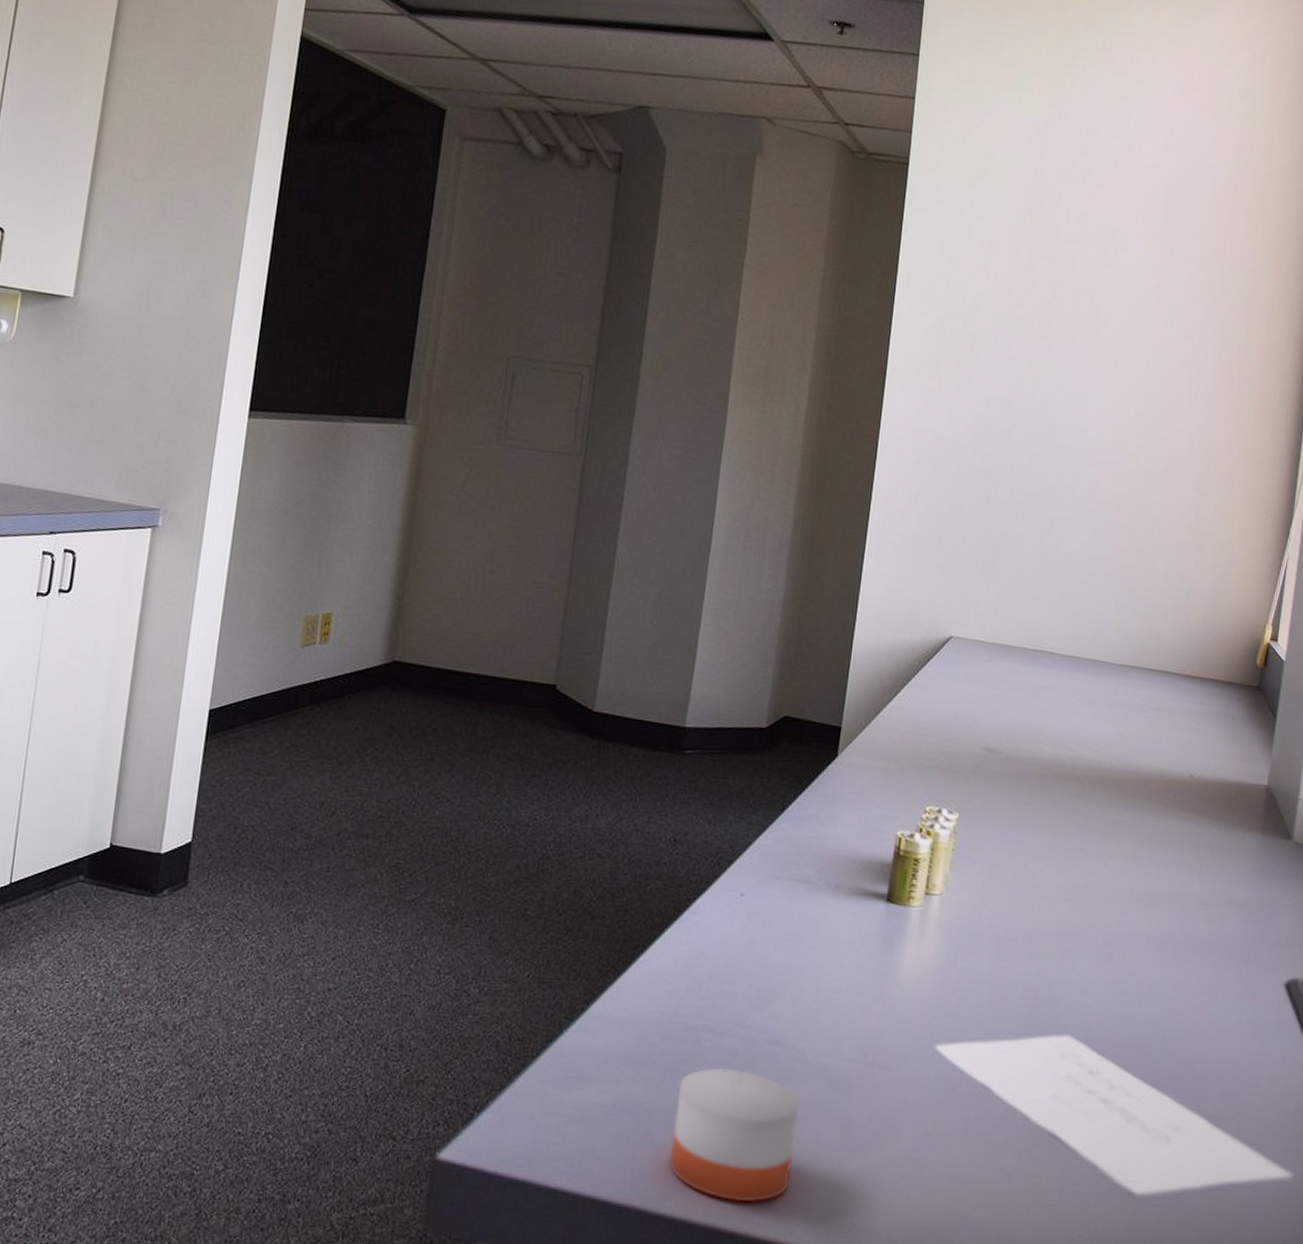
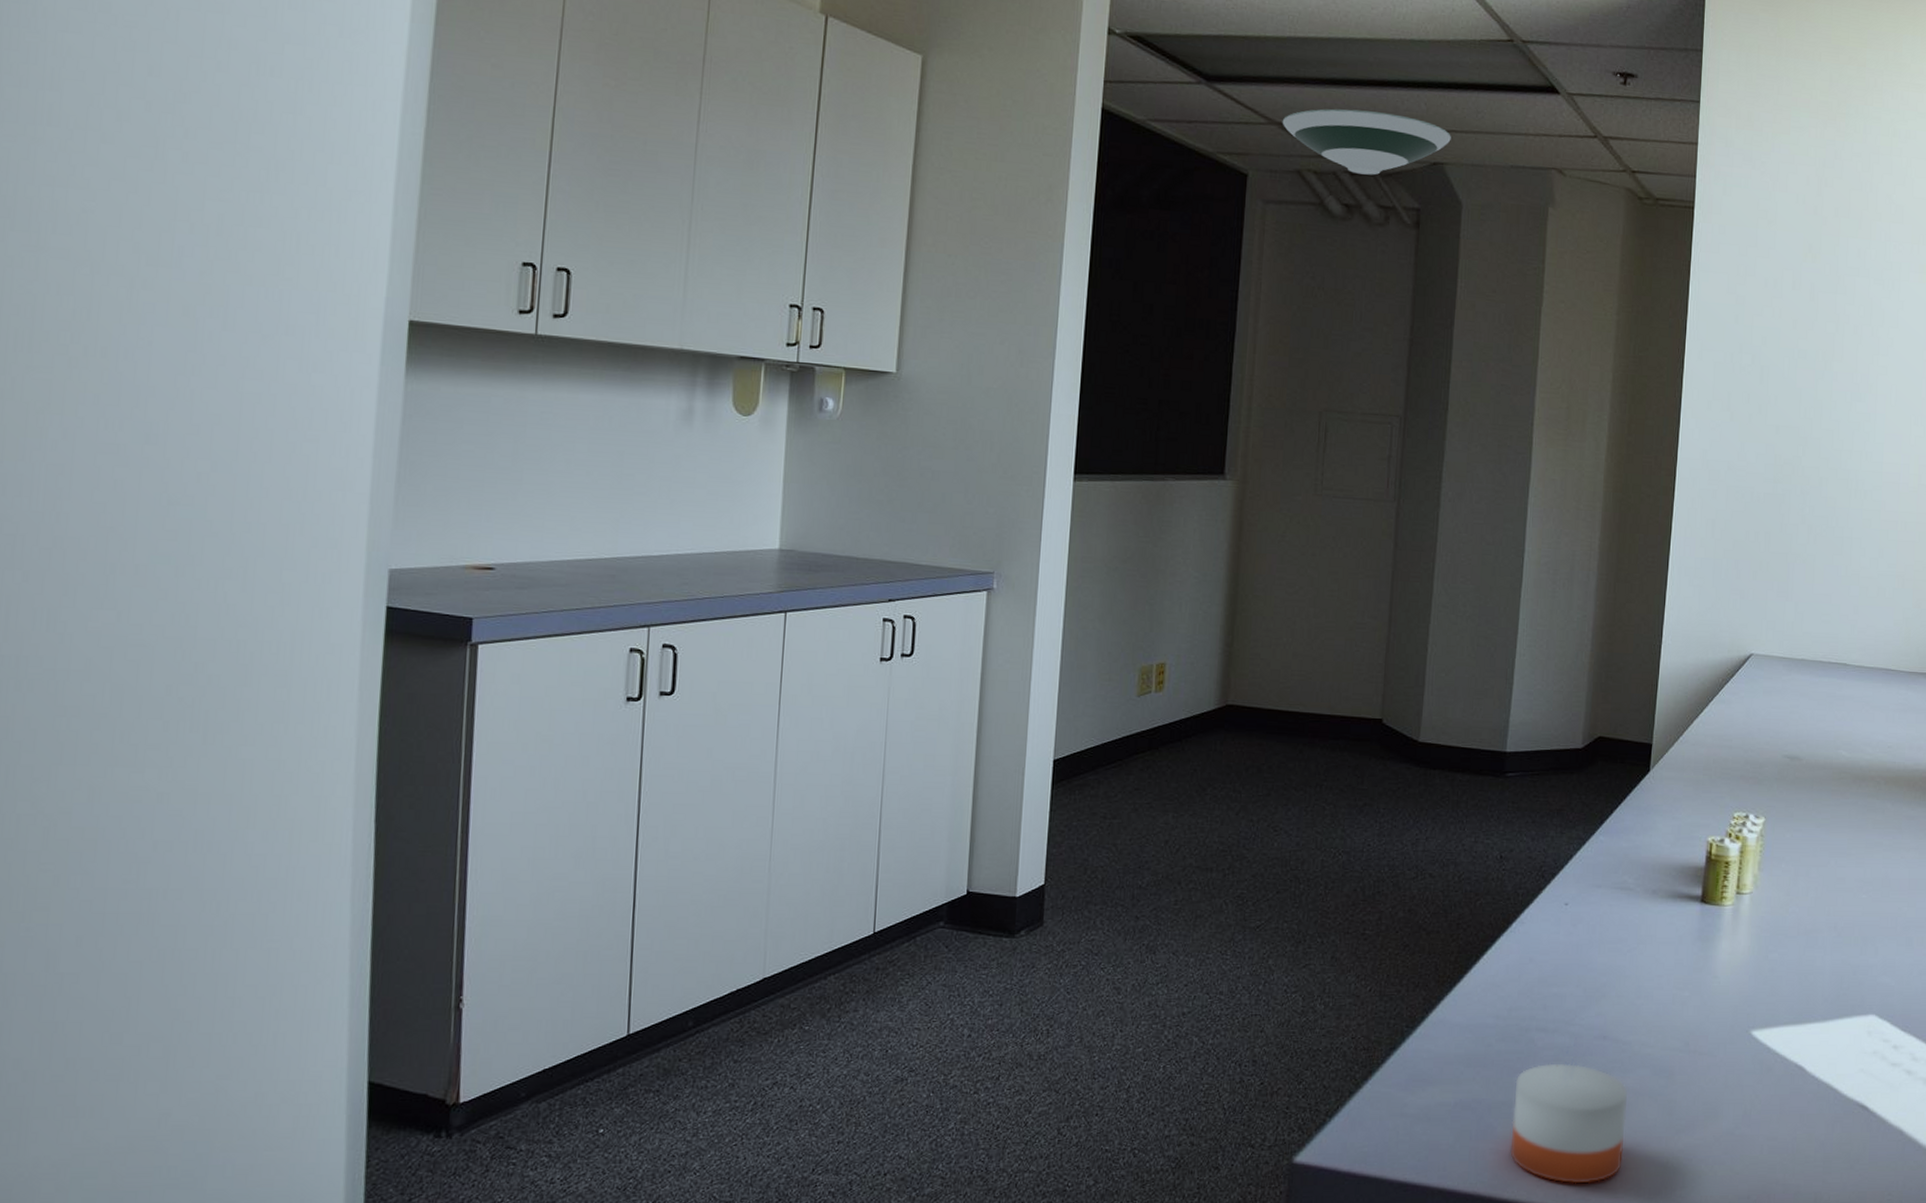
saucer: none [484,46,659,116] -> present [1282,108,1451,175]

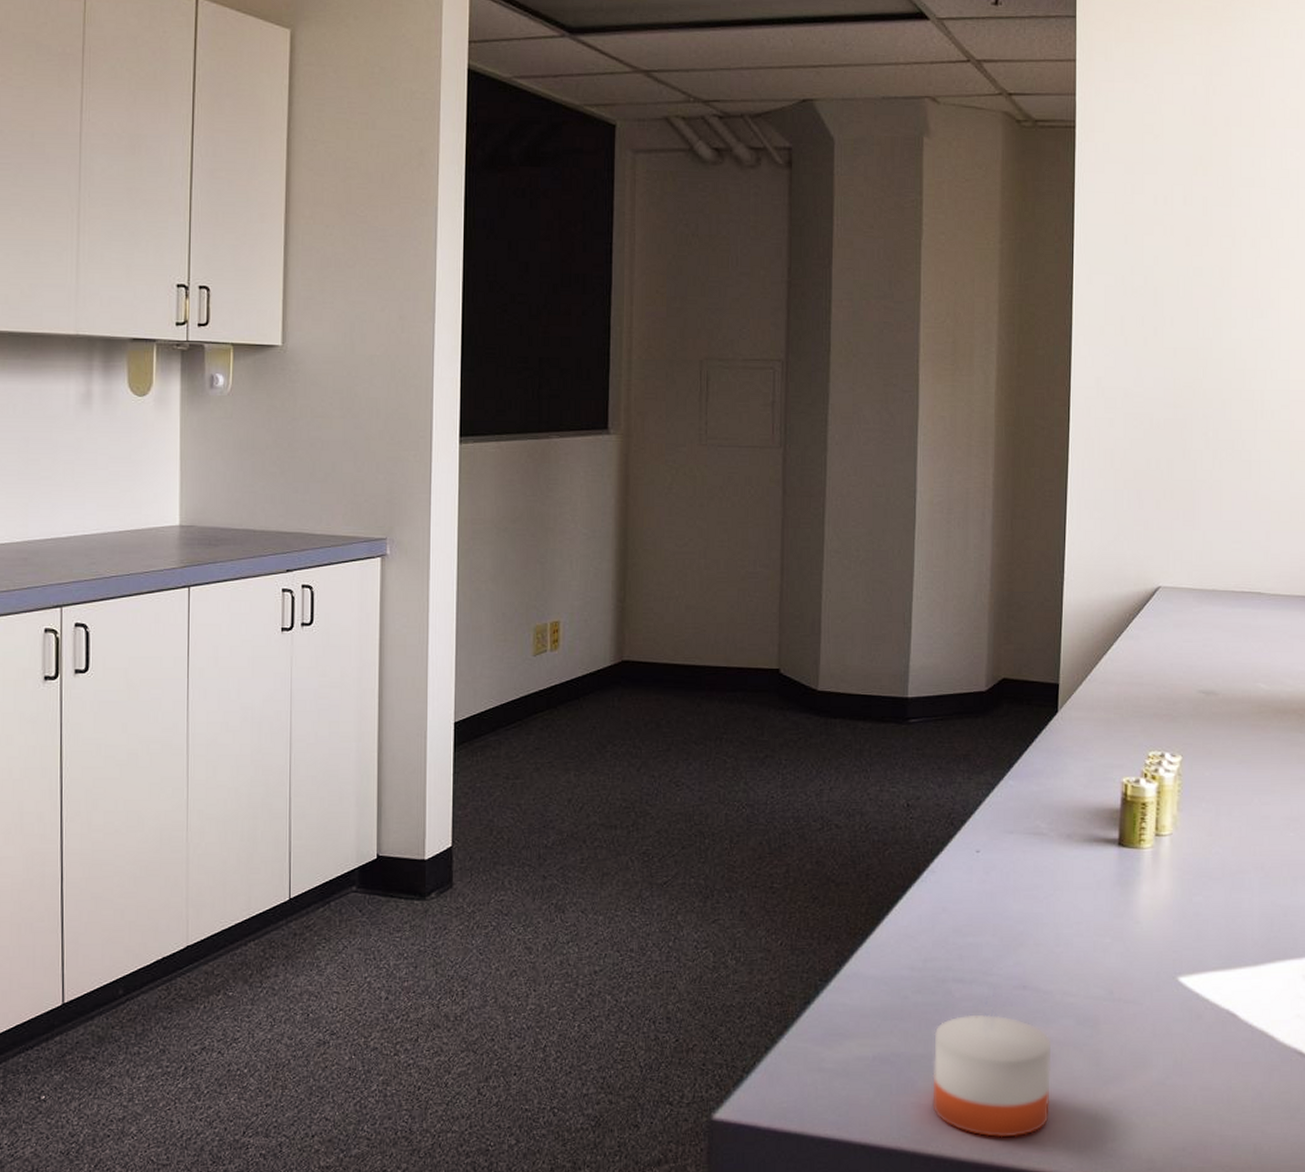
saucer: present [1282,108,1451,175] -> none [647,51,820,117]

